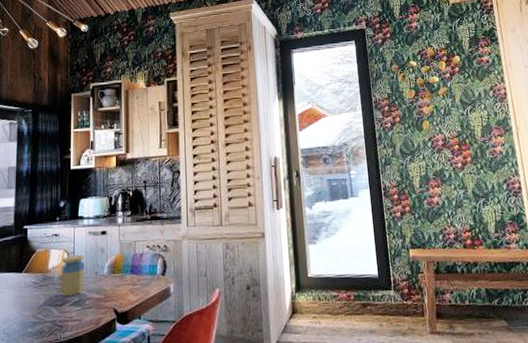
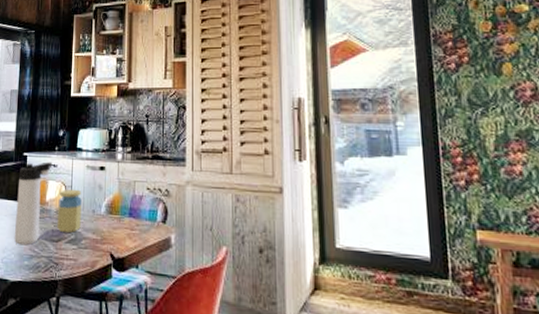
thermos bottle: none [17,232,54,314] -> present [15,162,53,246]

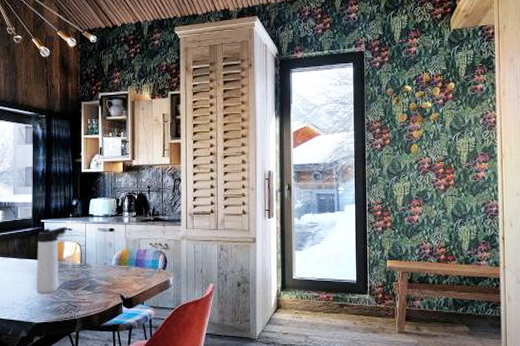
jar: present [57,189,82,233] -> none [74,247,95,282]

